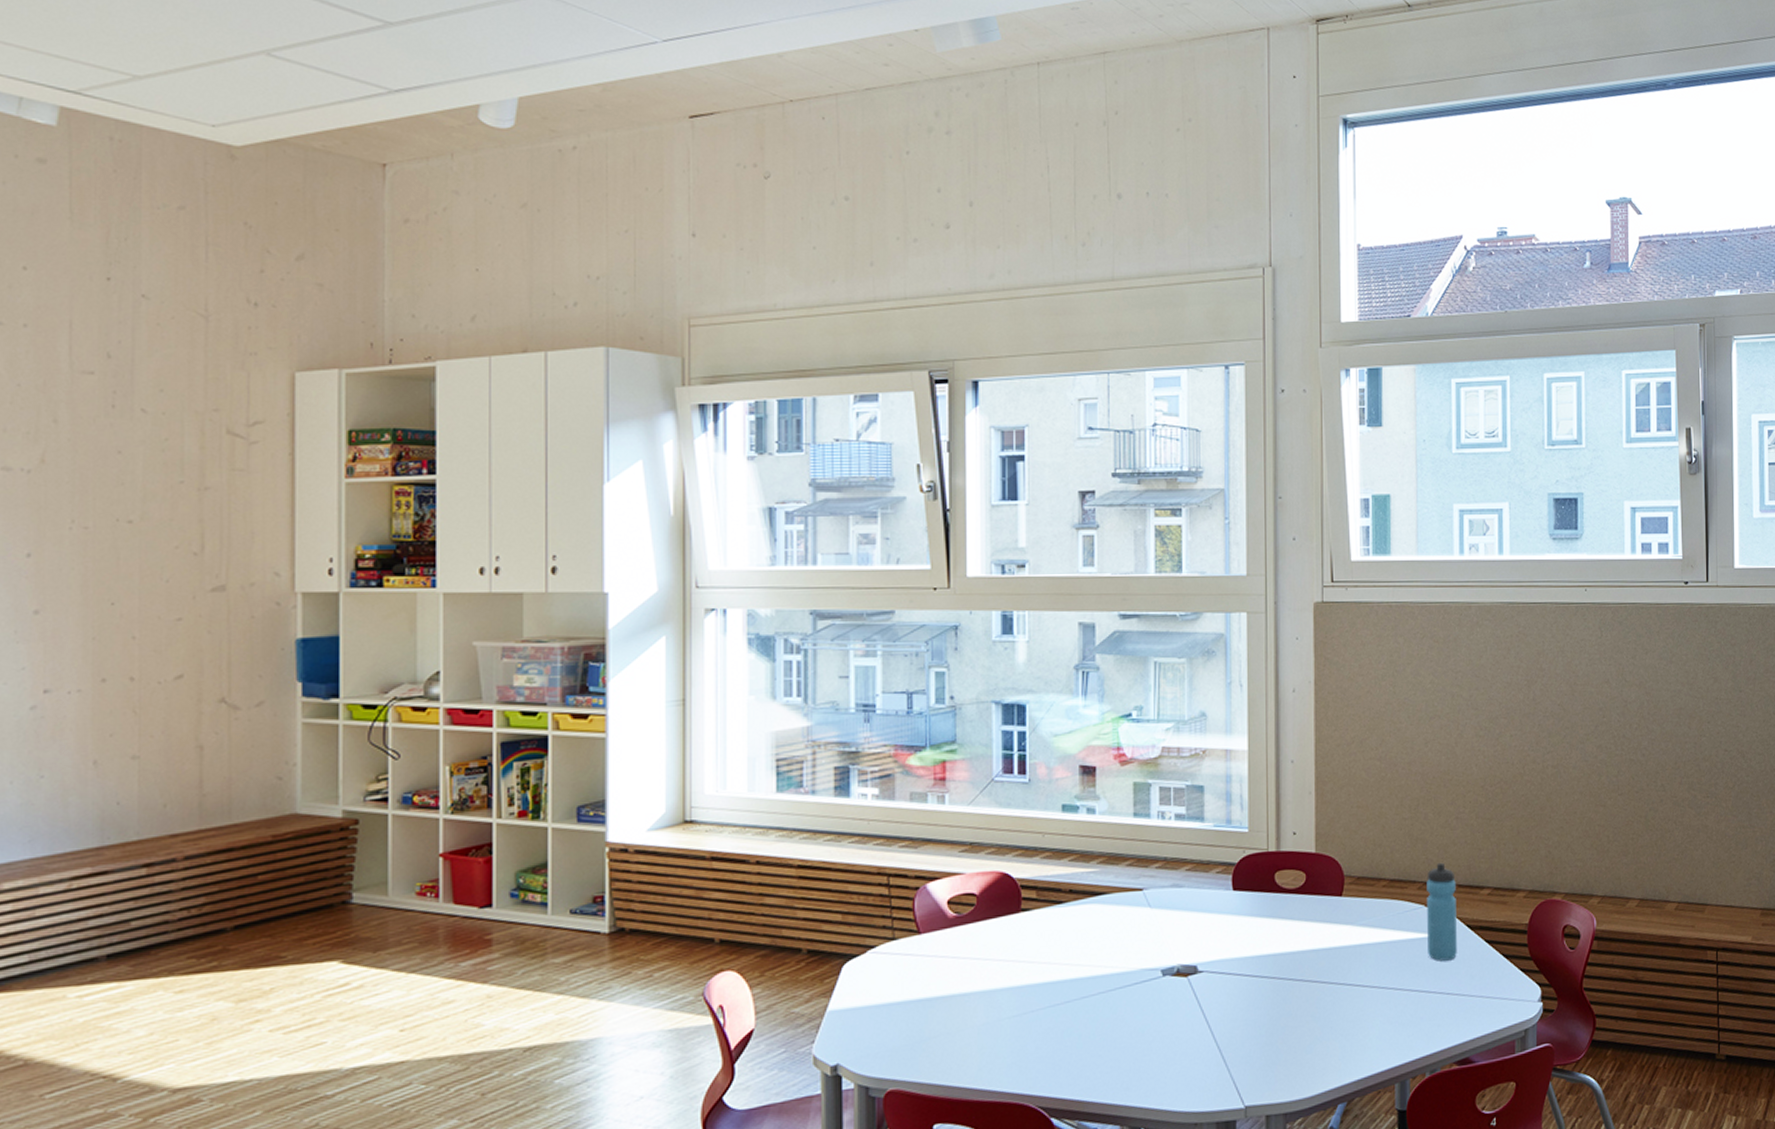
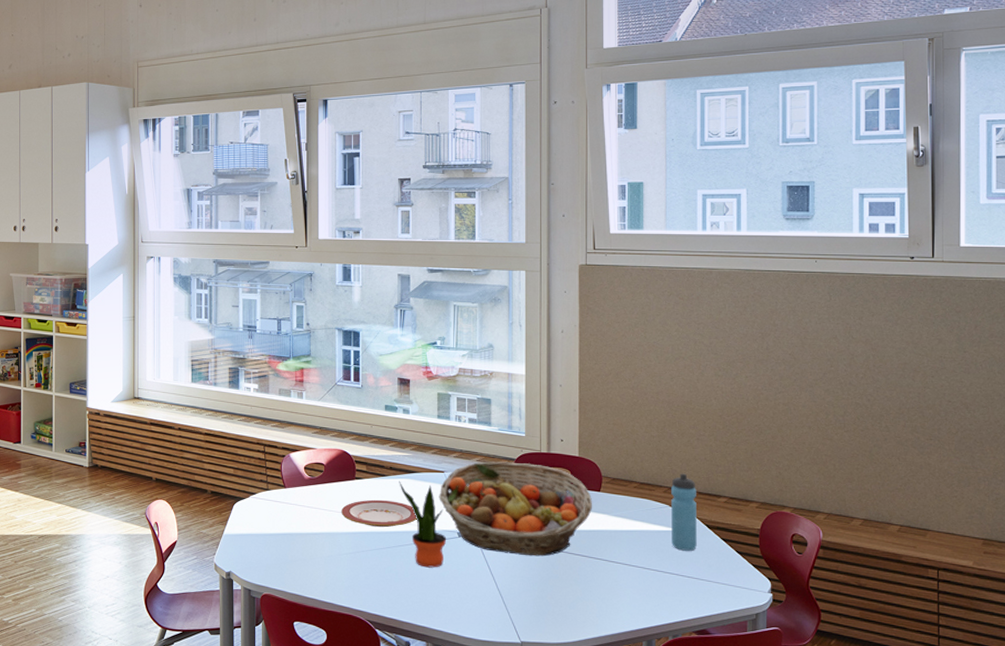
plate: none [1001,936,1107,976] -> present [341,499,417,528]
potted plant: none [1082,907,1147,1023] -> present [399,481,447,568]
fruit basket: none [1136,867,1334,991] -> present [439,461,593,557]

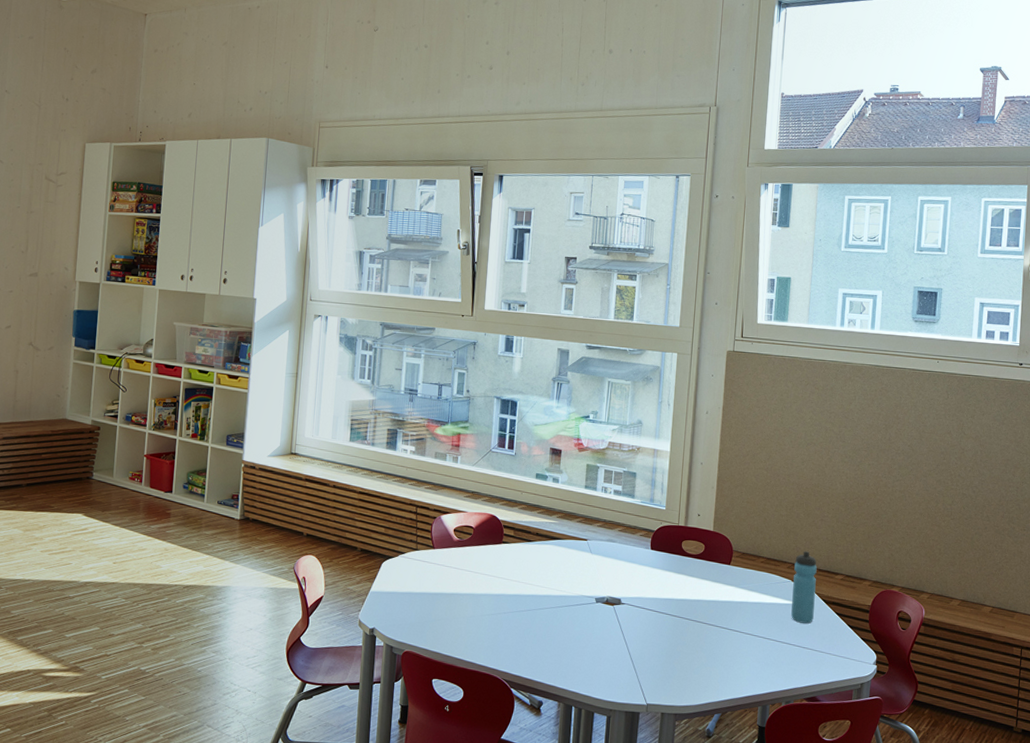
plate: present [341,499,417,528] -> none [486,563,558,591]
potted plant: present [399,481,447,568] -> none [543,546,585,631]
fruit basket: present [439,461,593,557] -> none [580,532,723,624]

